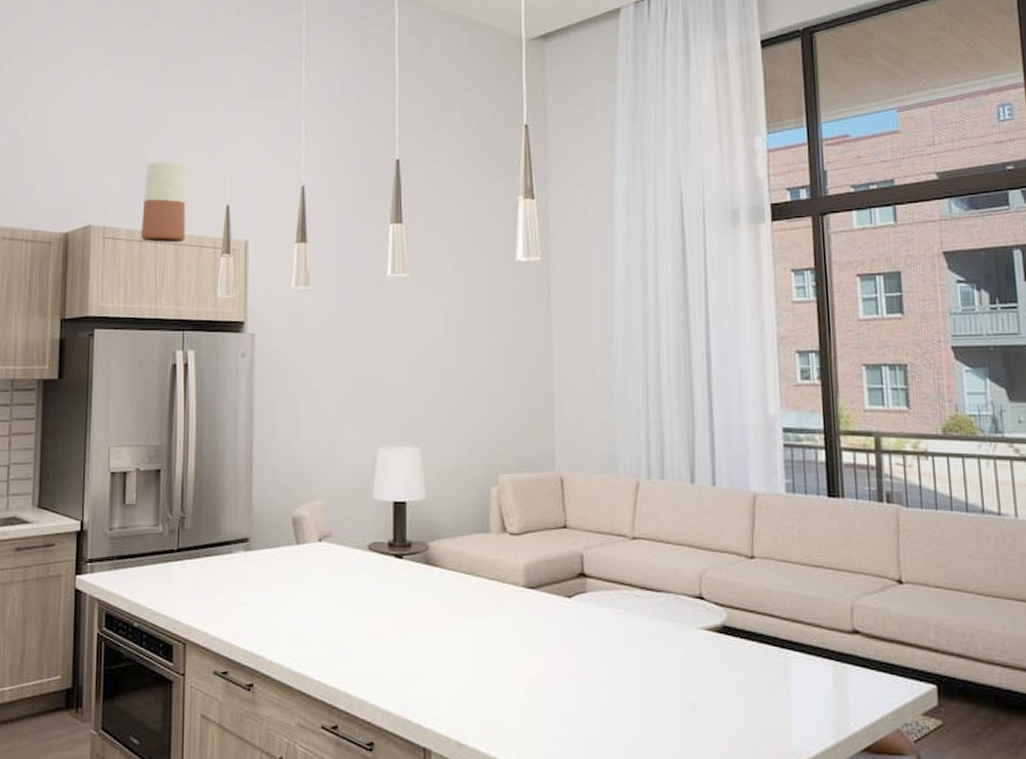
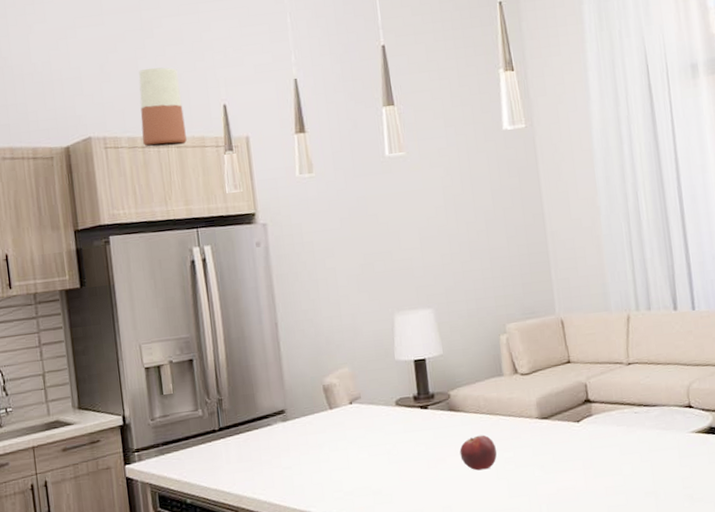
fruit: none [433,597,475,638] -> present [459,435,497,471]

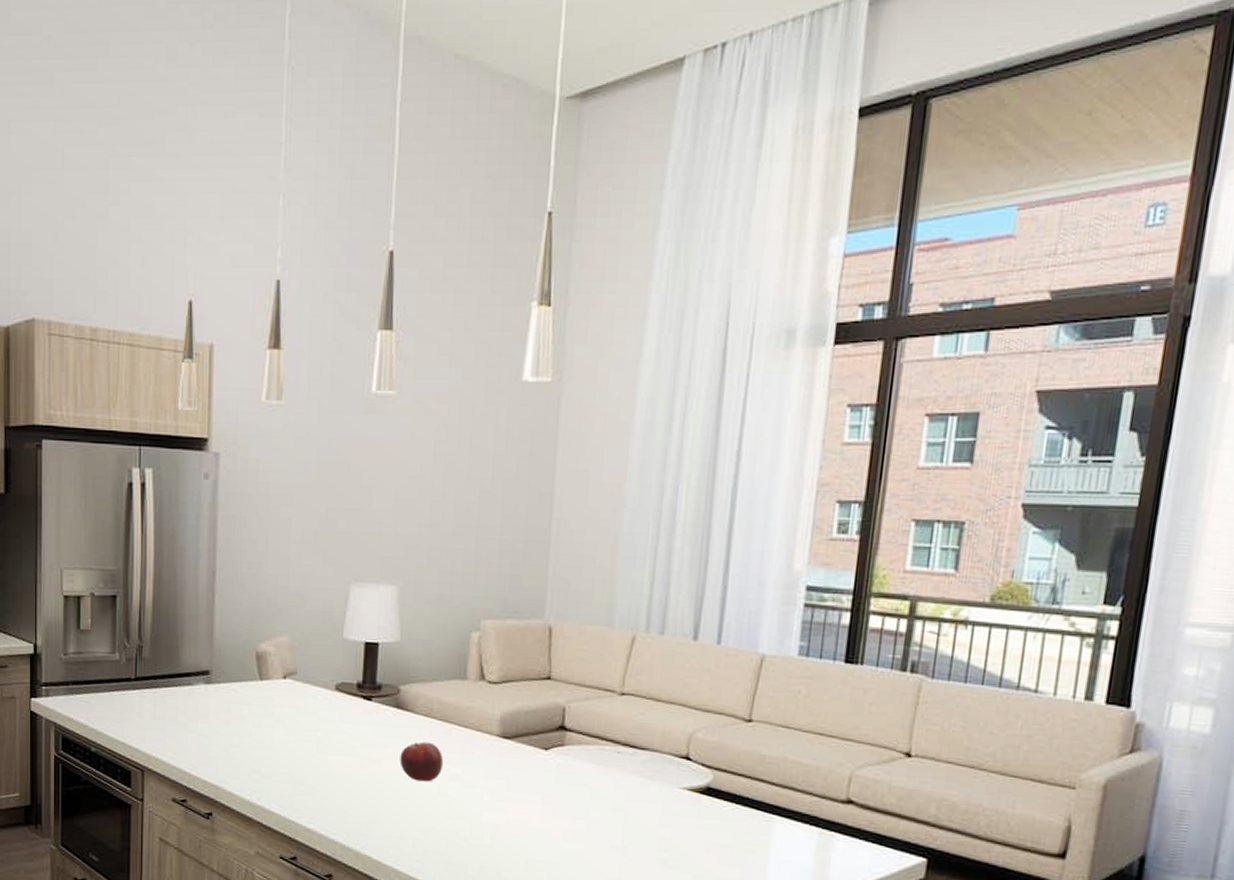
vase: present [138,67,187,147] -> none [91,244,142,343]

